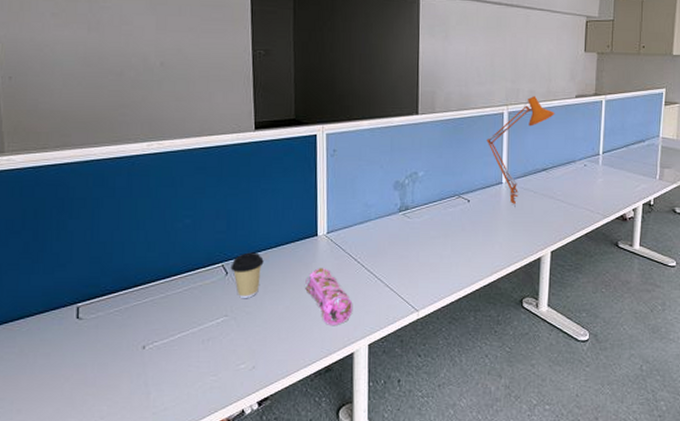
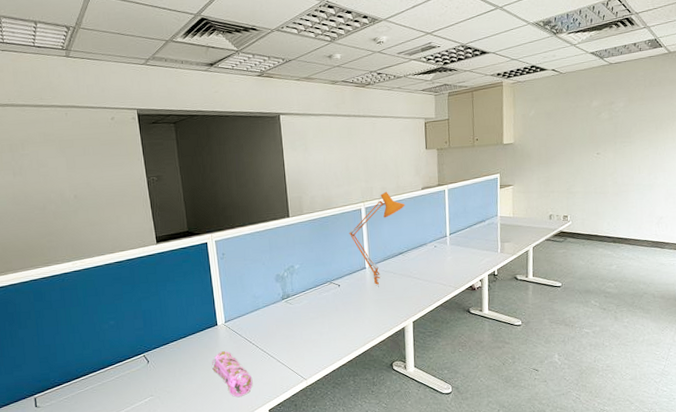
coffee cup: present [230,252,264,299] -> none [150,343,177,381]

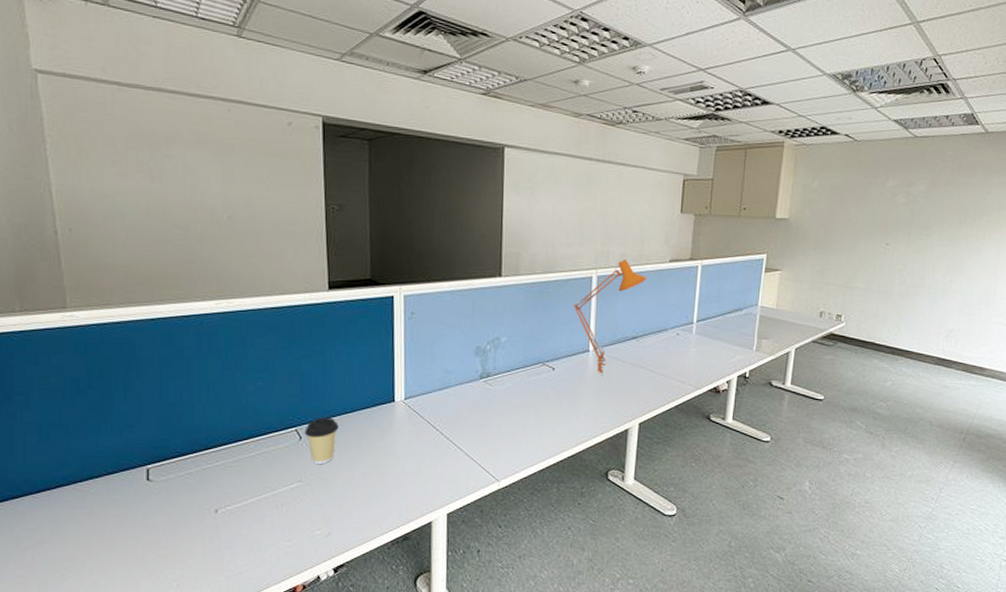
coffee cup: none [150,343,177,381] -> present [304,417,339,465]
pencil case: present [212,351,253,398] -> none [382,435,432,495]

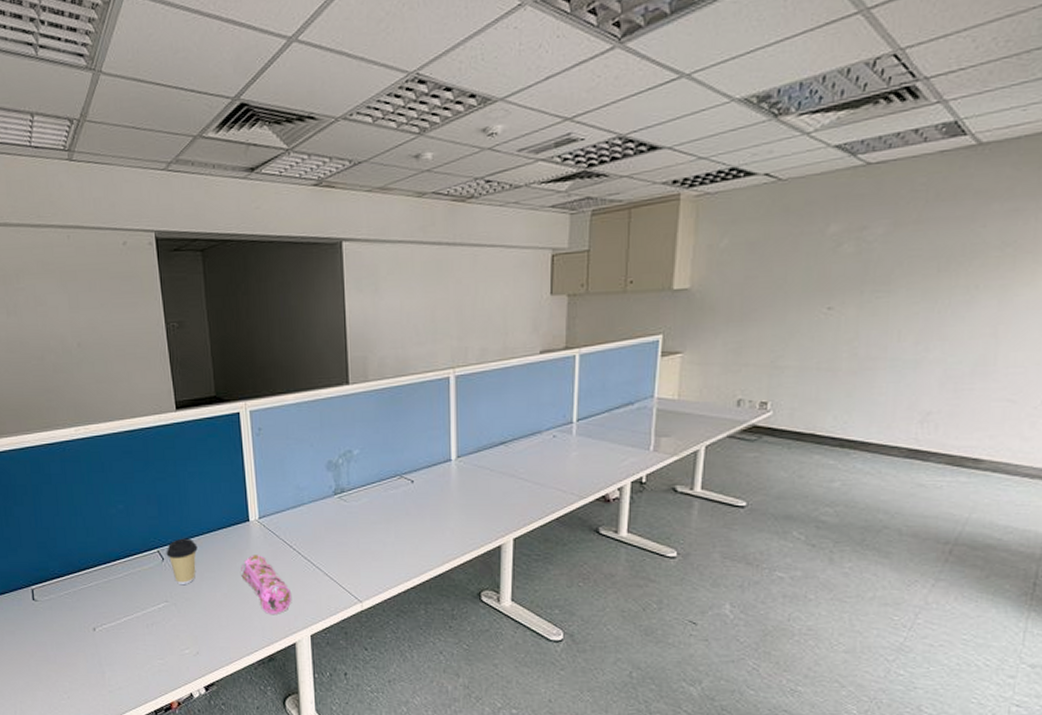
pencil case: none [382,435,432,495] -> present [241,555,292,615]
desk lamp: present [573,260,647,376] -> none [430,355,514,487]

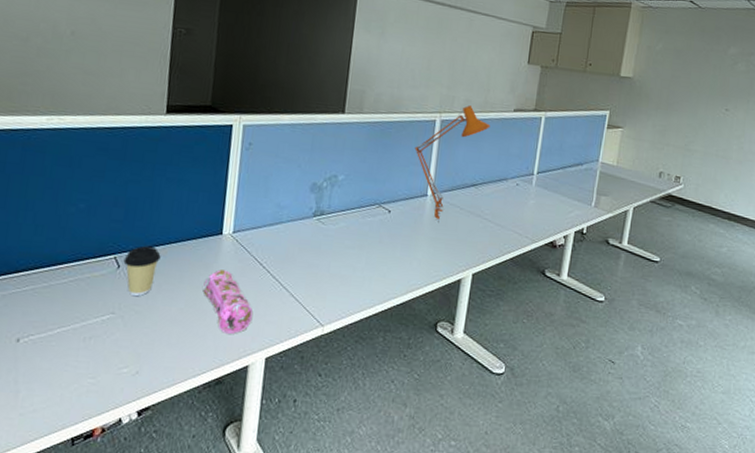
desk lamp: none [430,355,514,487] -> present [415,105,491,222]

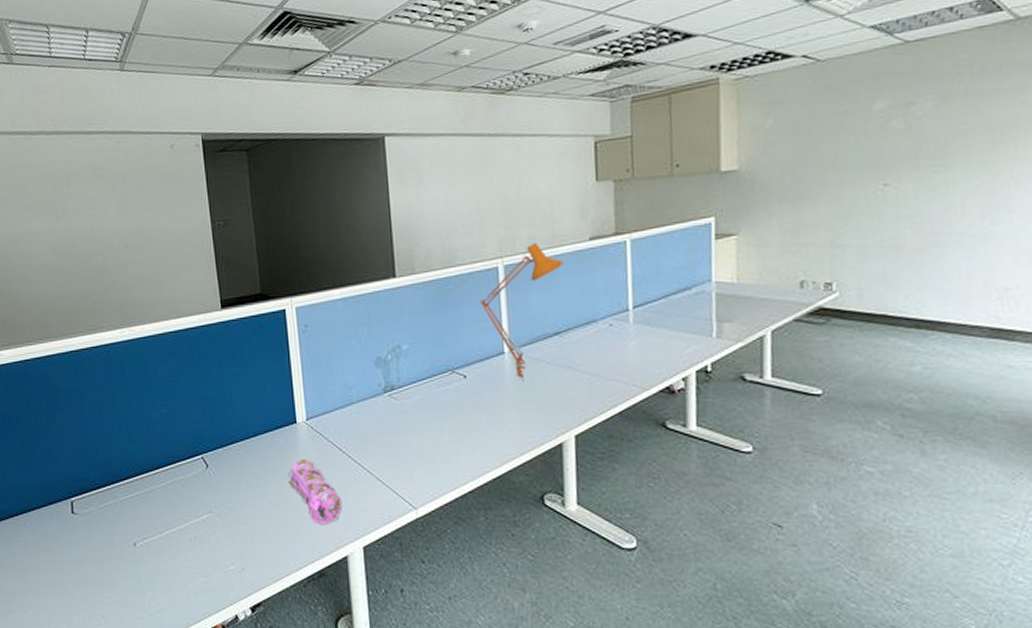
coffee cup: present [123,246,161,297] -> none [210,443,243,494]

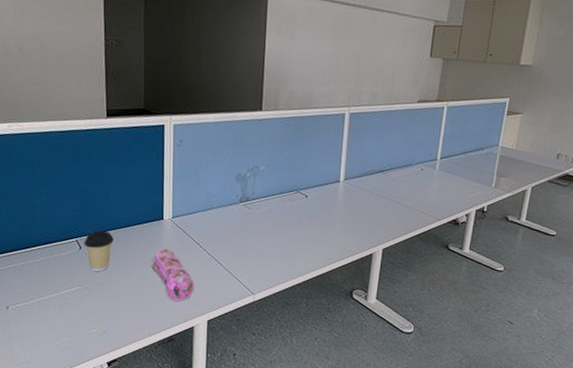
coffee cup: none [210,443,243,494] -> present [84,230,114,272]
desk lamp: present [480,243,564,382] -> none [327,99,396,205]

